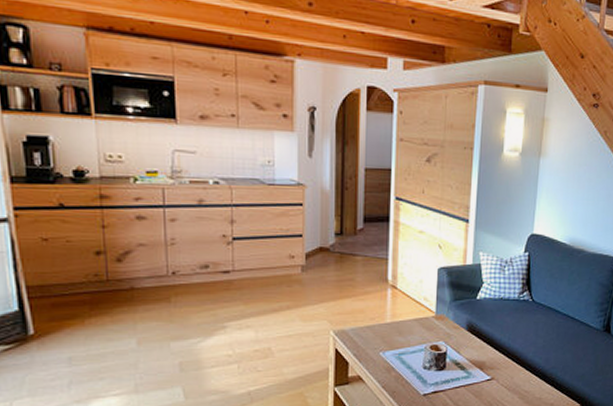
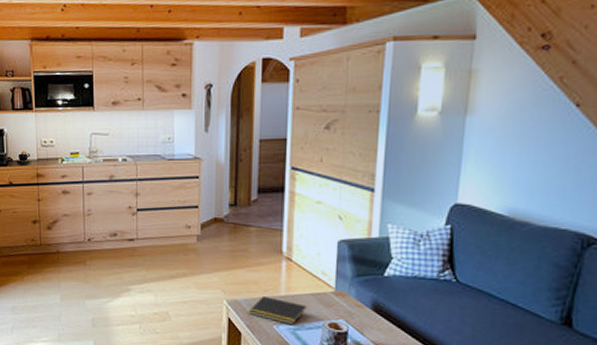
notepad: none [355,325,411,351] -> present [248,297,307,325]

